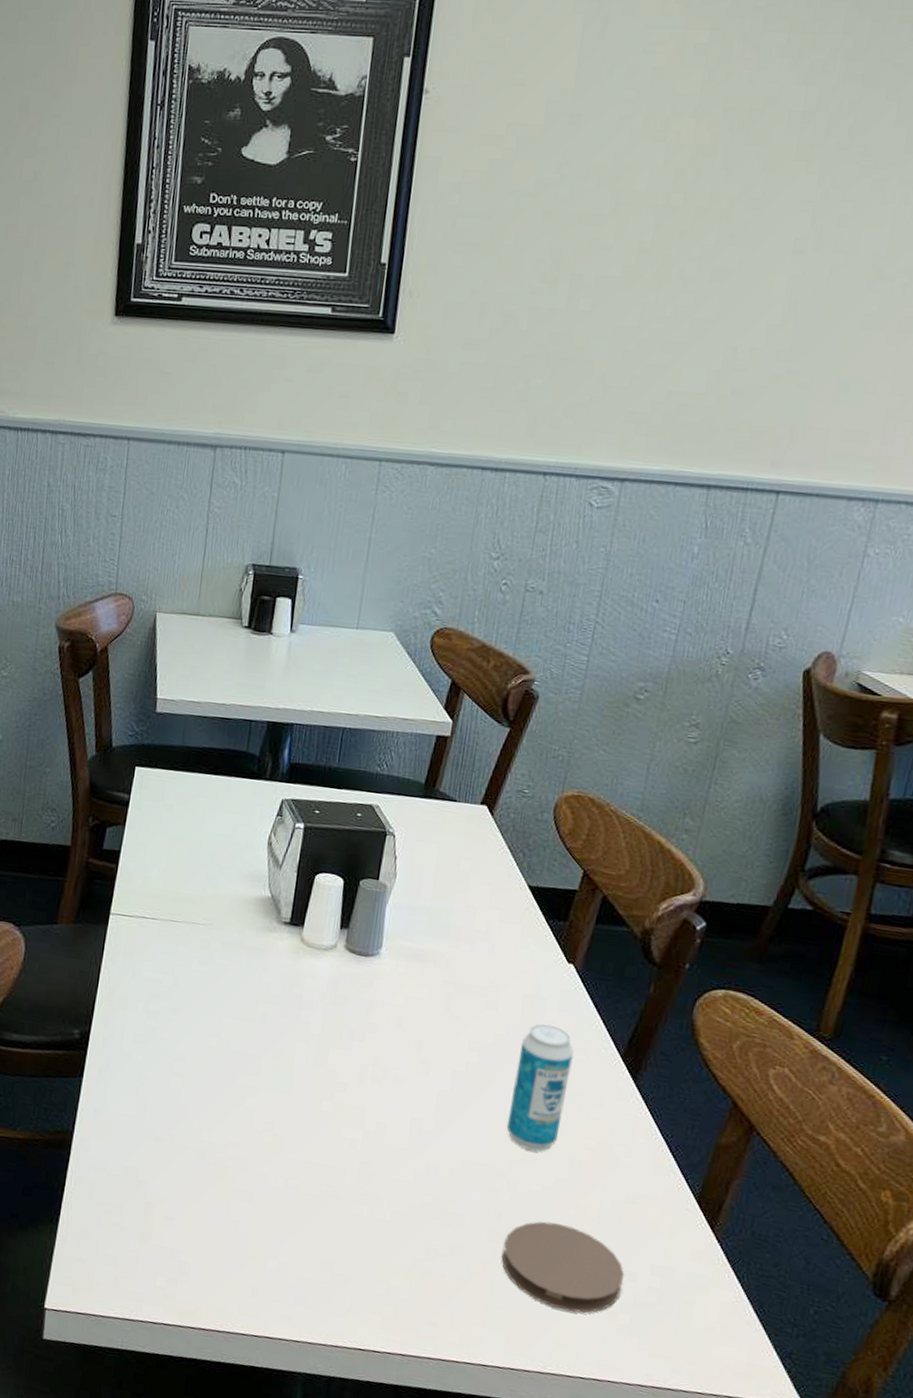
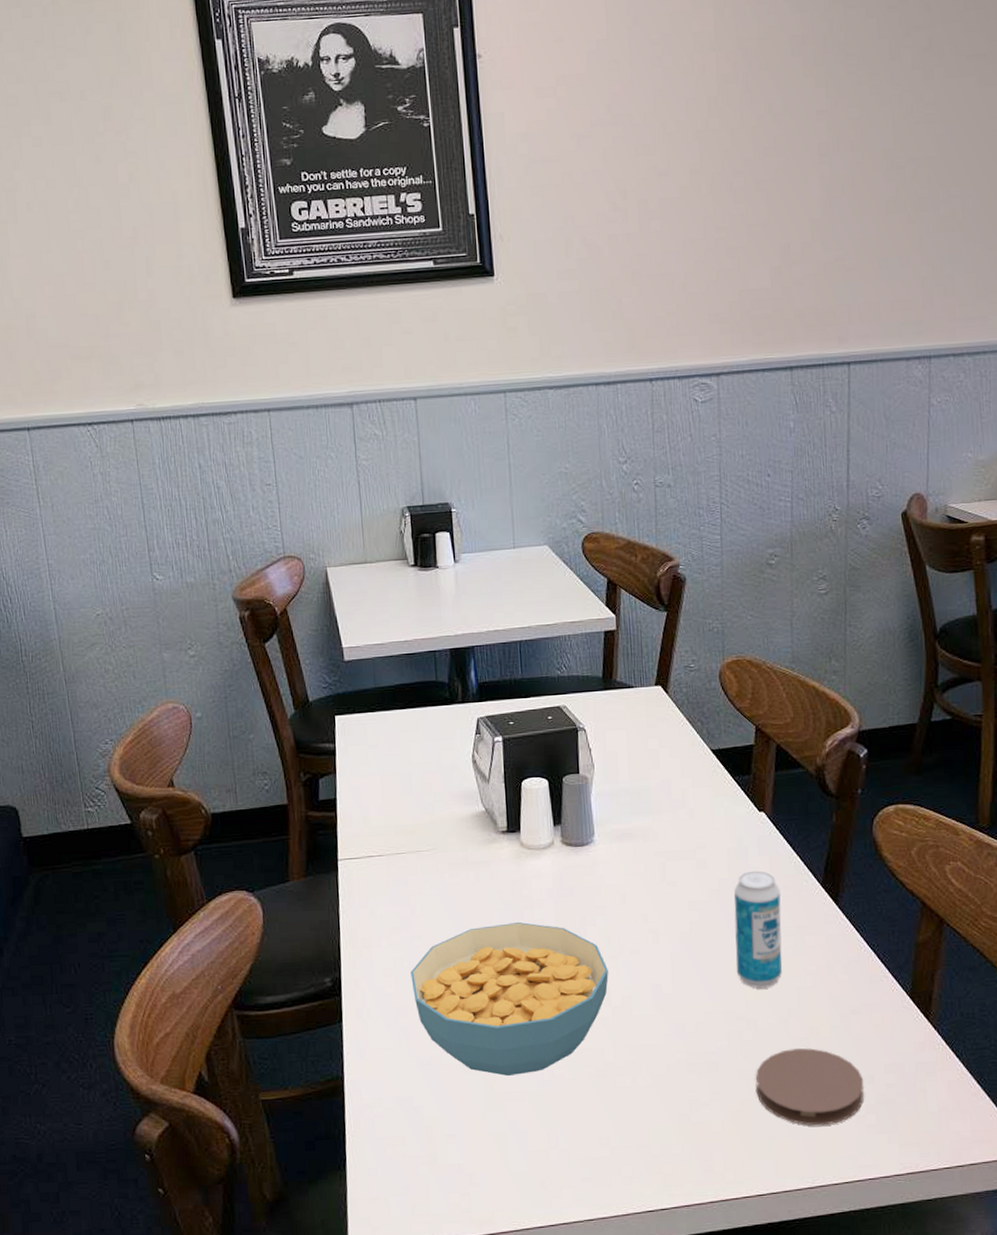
cereal bowl: none [159,1014,368,1177] -> present [410,921,609,1076]

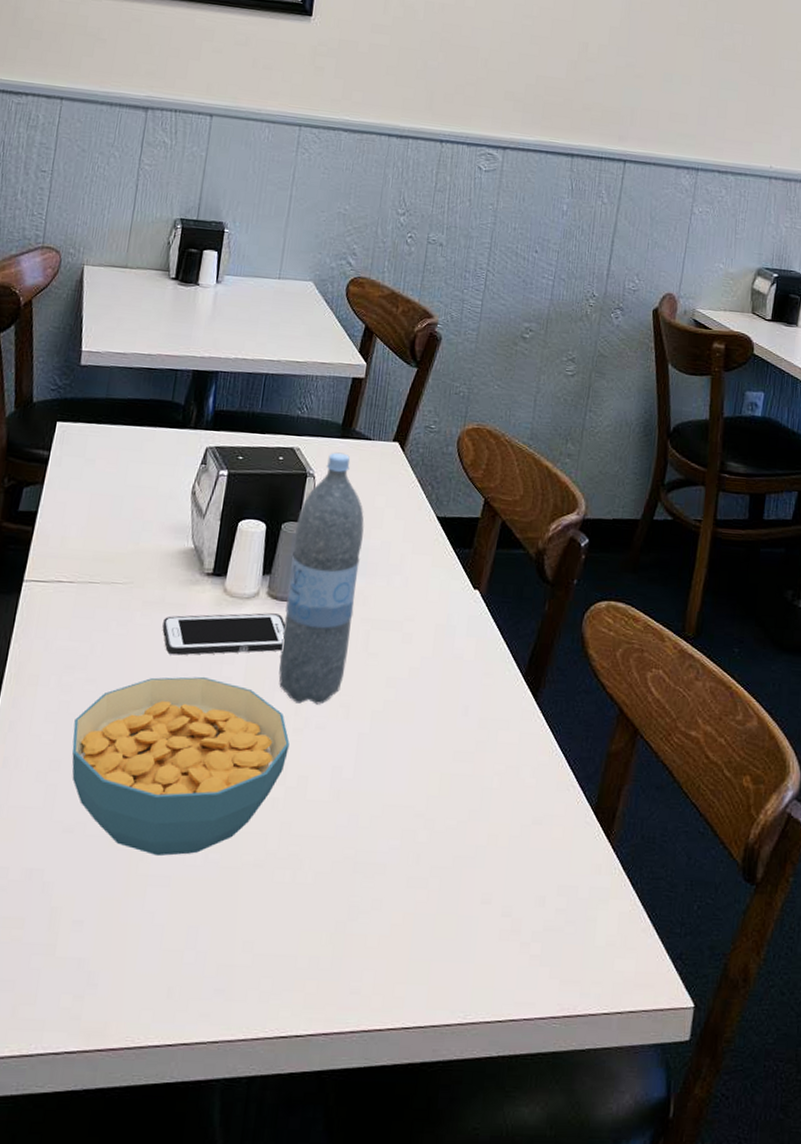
cell phone: none [471,858,585,907] -> present [162,613,285,656]
water bottle: none [576,704,648,935] -> present [279,452,364,705]
beverage can: present [734,870,782,989] -> none [422,652,482,785]
coaster: present [756,1048,864,1126] -> none [421,857,535,951]

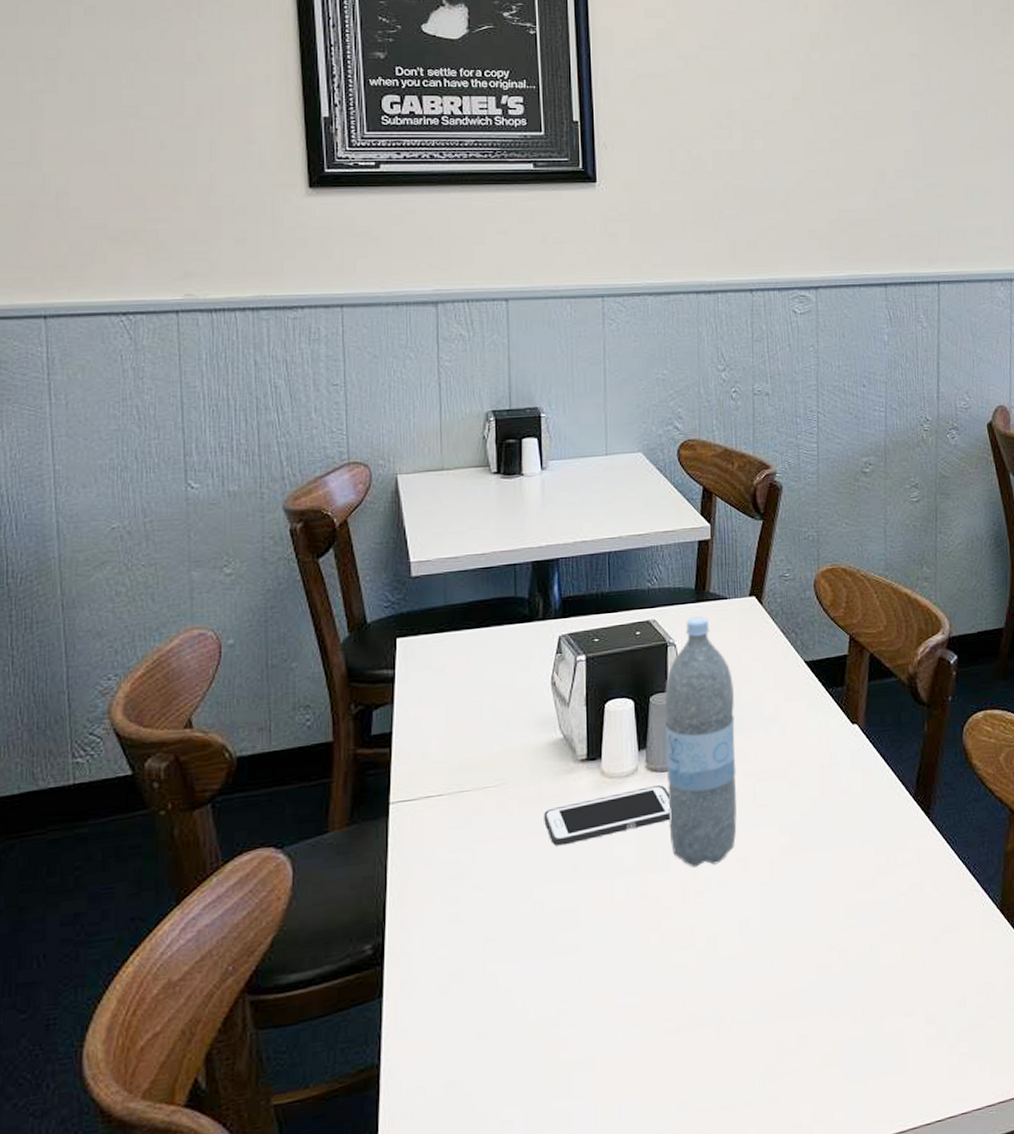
cereal bowl: present [72,676,290,856] -> none [469,860,693,1042]

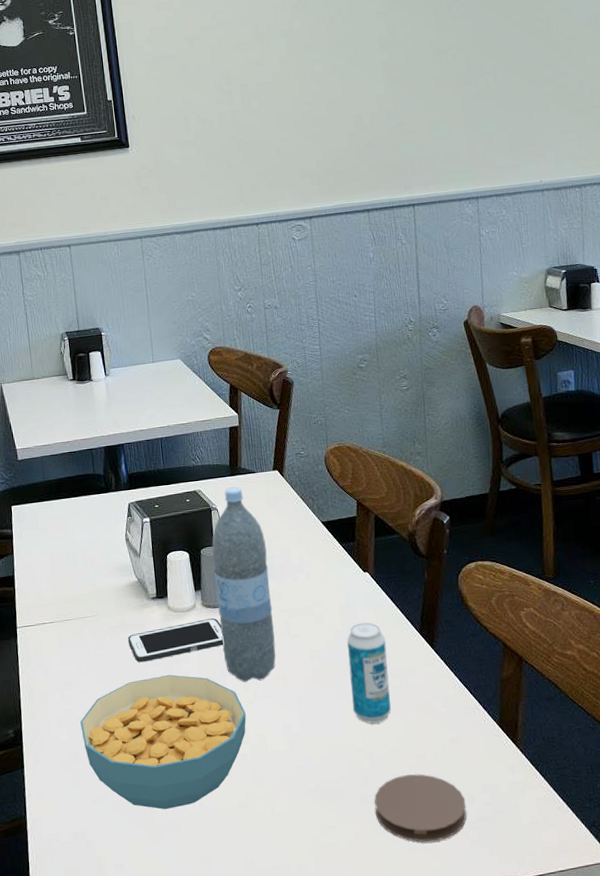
cereal bowl: none [469,860,693,1042] -> present [80,674,246,809]
beverage can: none [826,786,875,914] -> present [347,622,391,724]
coaster: none [846,975,956,1062] -> present [374,774,467,843]

